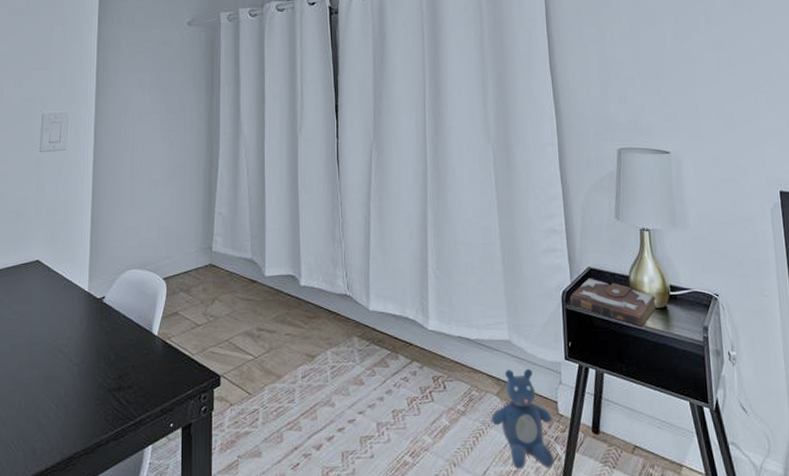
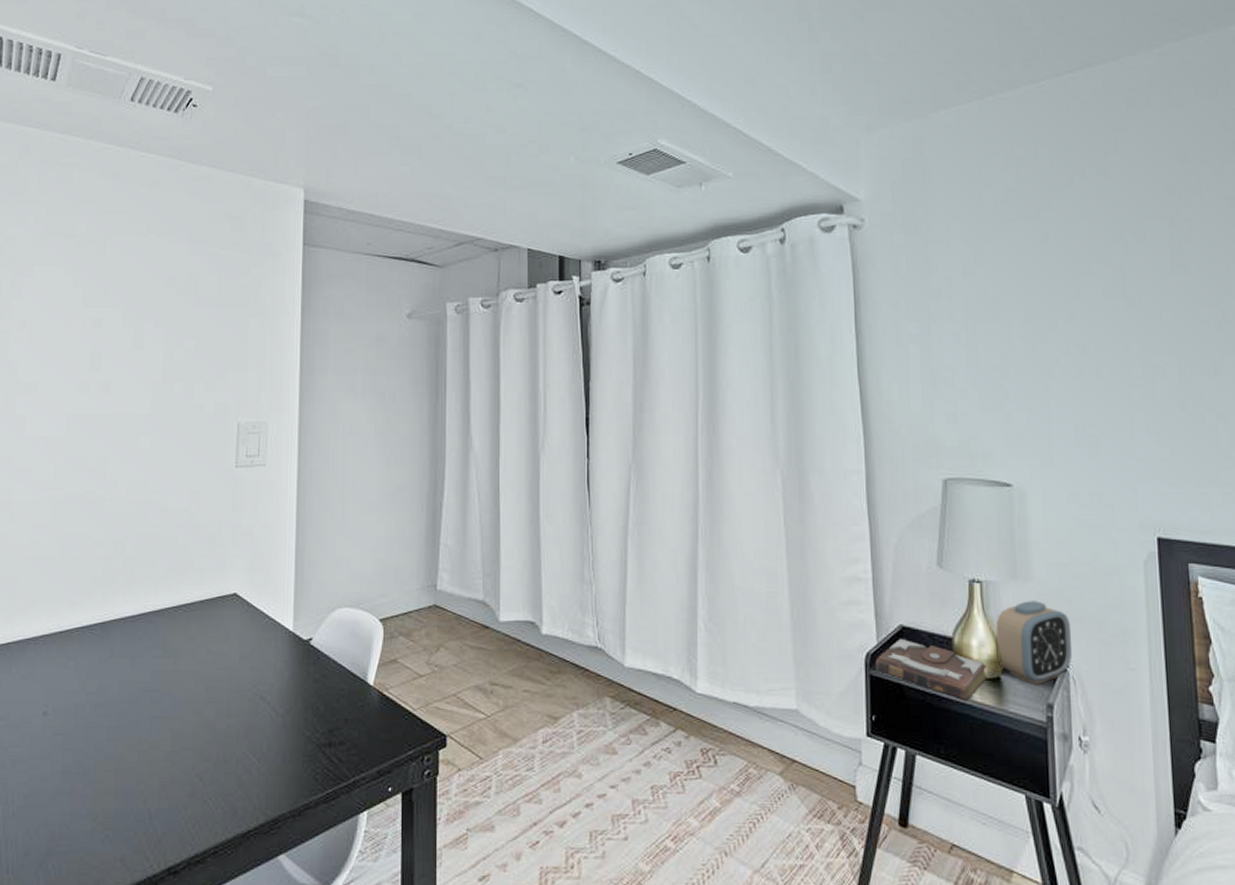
stuffed animal: present [491,368,555,469] -> none [772,744,850,864]
alarm clock: none [661,244,720,311] -> present [995,601,1072,684]

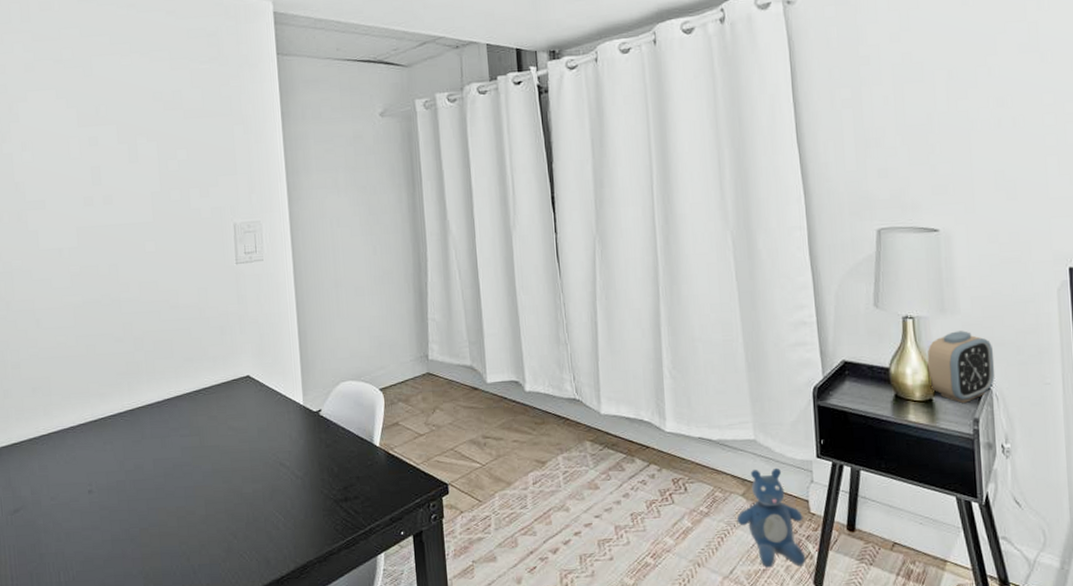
stuffed animal: none [772,744,850,864] -> present [736,467,806,568]
book: present [875,638,987,701] -> none [822,371,921,422]

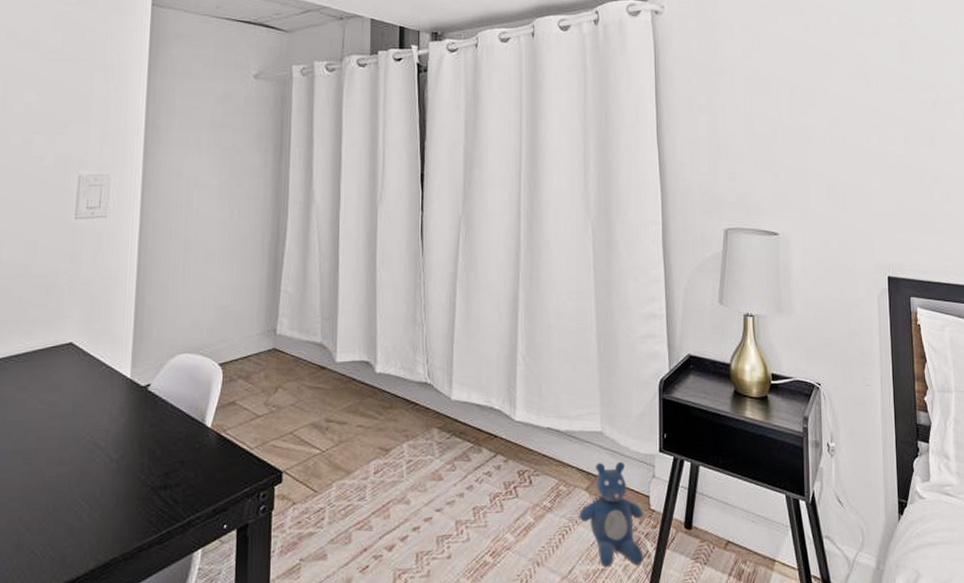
alarm clock: present [927,331,994,403] -> none [764,331,823,401]

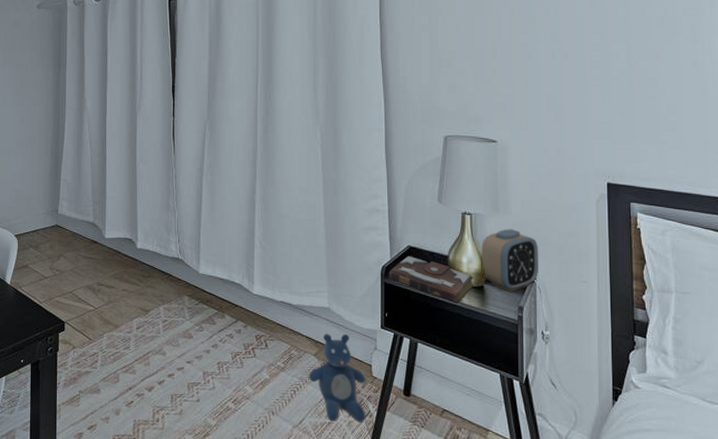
book: none [667,366,757,418] -> present [389,255,473,304]
alarm clock: none [764,331,823,401] -> present [481,229,538,292]

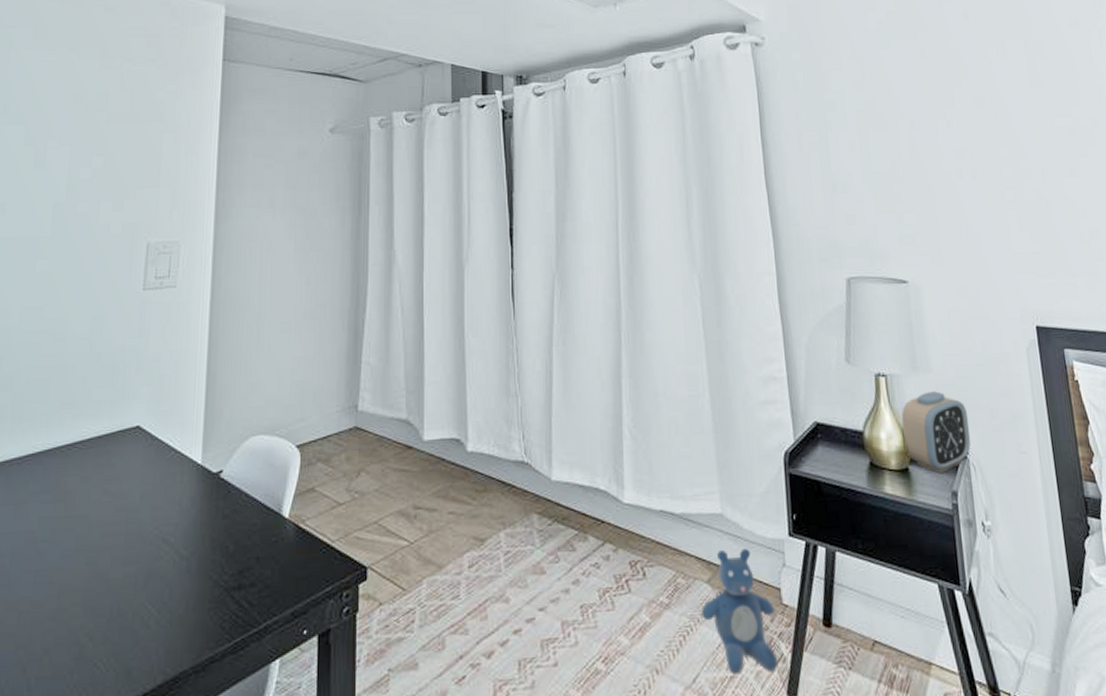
book: present [389,255,473,304] -> none [793,435,897,494]

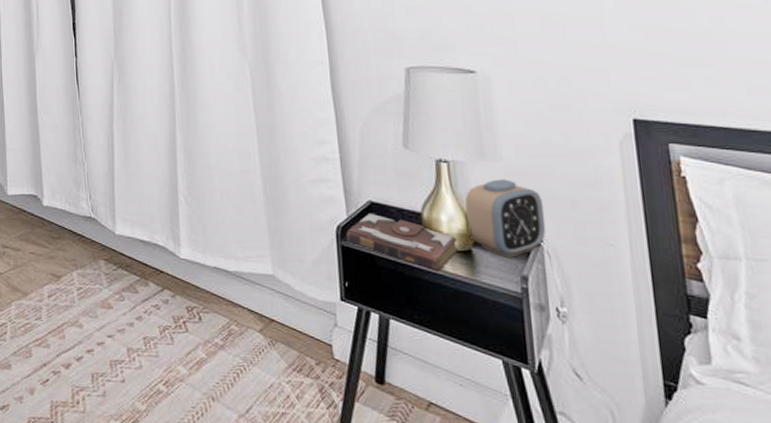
stuffed animal: present [700,548,779,675] -> none [253,306,330,414]
book: none [793,435,897,494] -> present [346,213,458,272]

